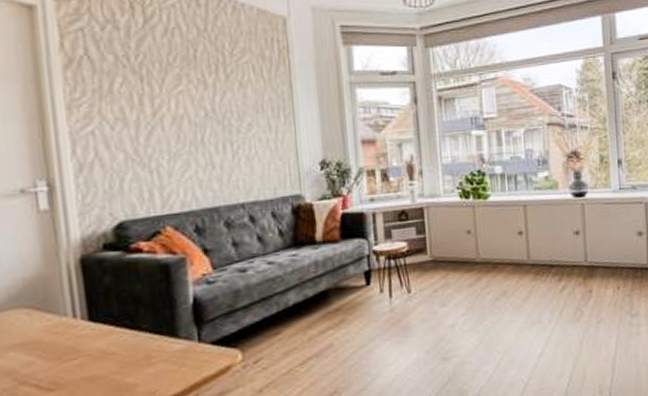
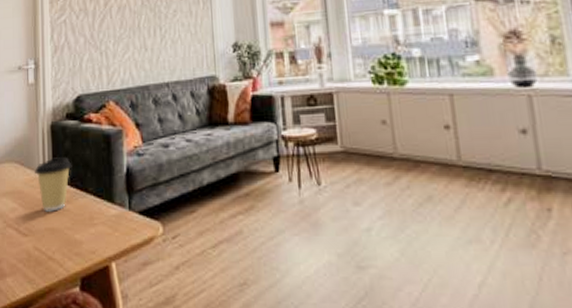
coffee cup: none [59,293,117,359] -> present [35,156,72,212]

